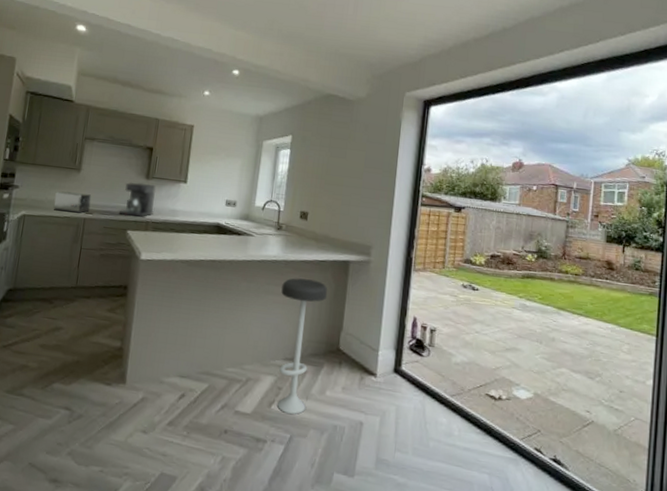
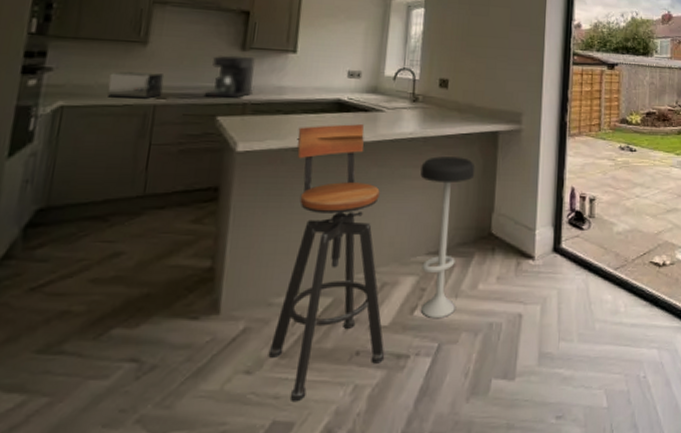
bar stool: none [159,243,248,461] -> present [268,124,385,401]

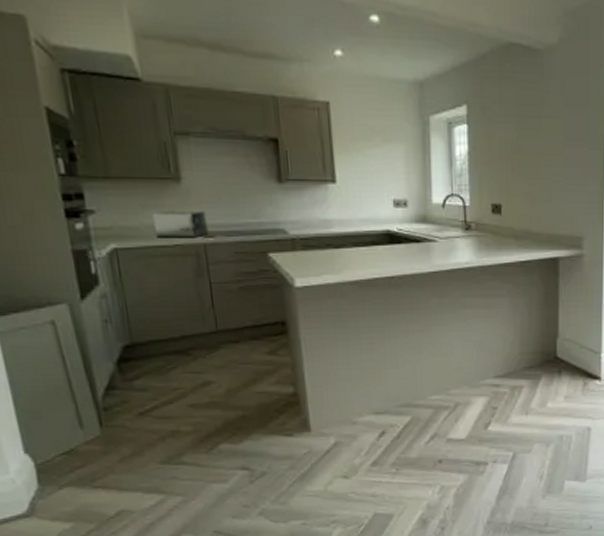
coffee maker: present [205,55,255,99] -> none [251,188,299,235]
bar stool: present [268,124,385,401] -> none [352,256,465,498]
bar stool: present [420,156,476,319] -> none [481,285,537,433]

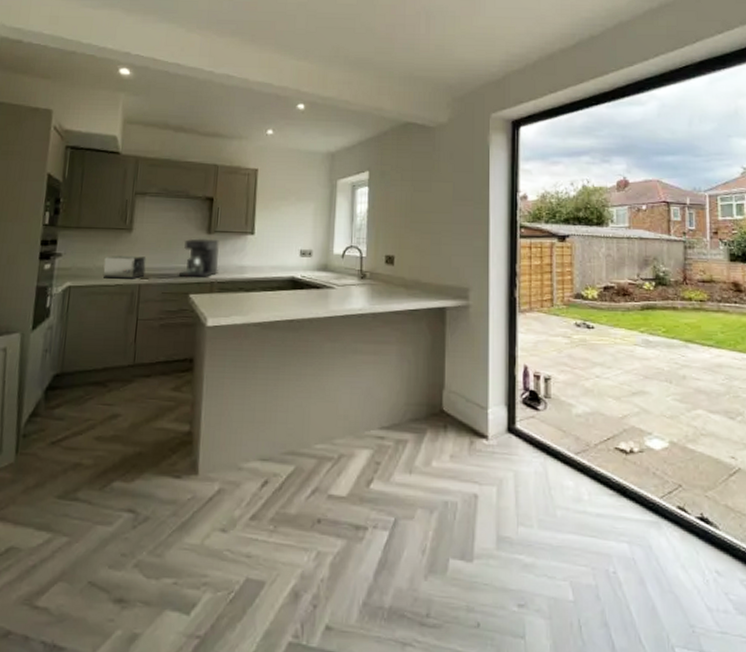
coffee maker: none [251,188,299,235] -> present [179,238,219,279]

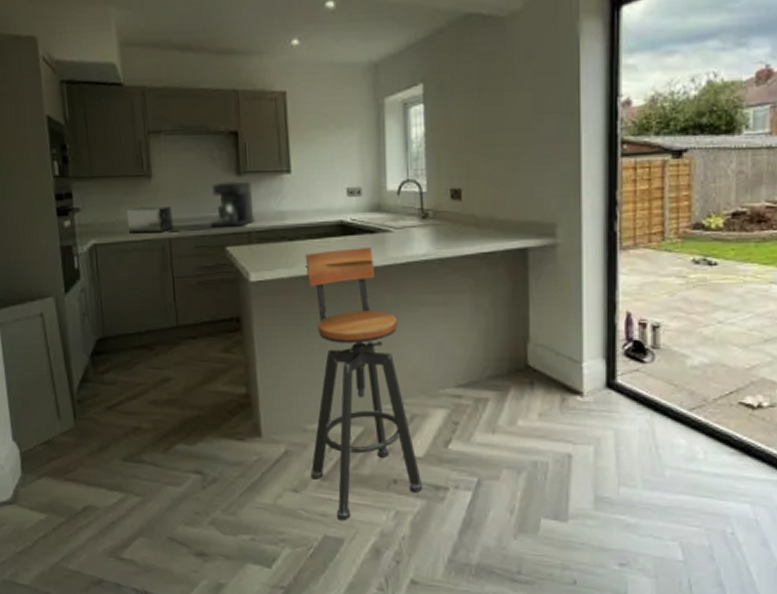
bar stool: none [240,300,345,561] -> present [305,248,423,520]

